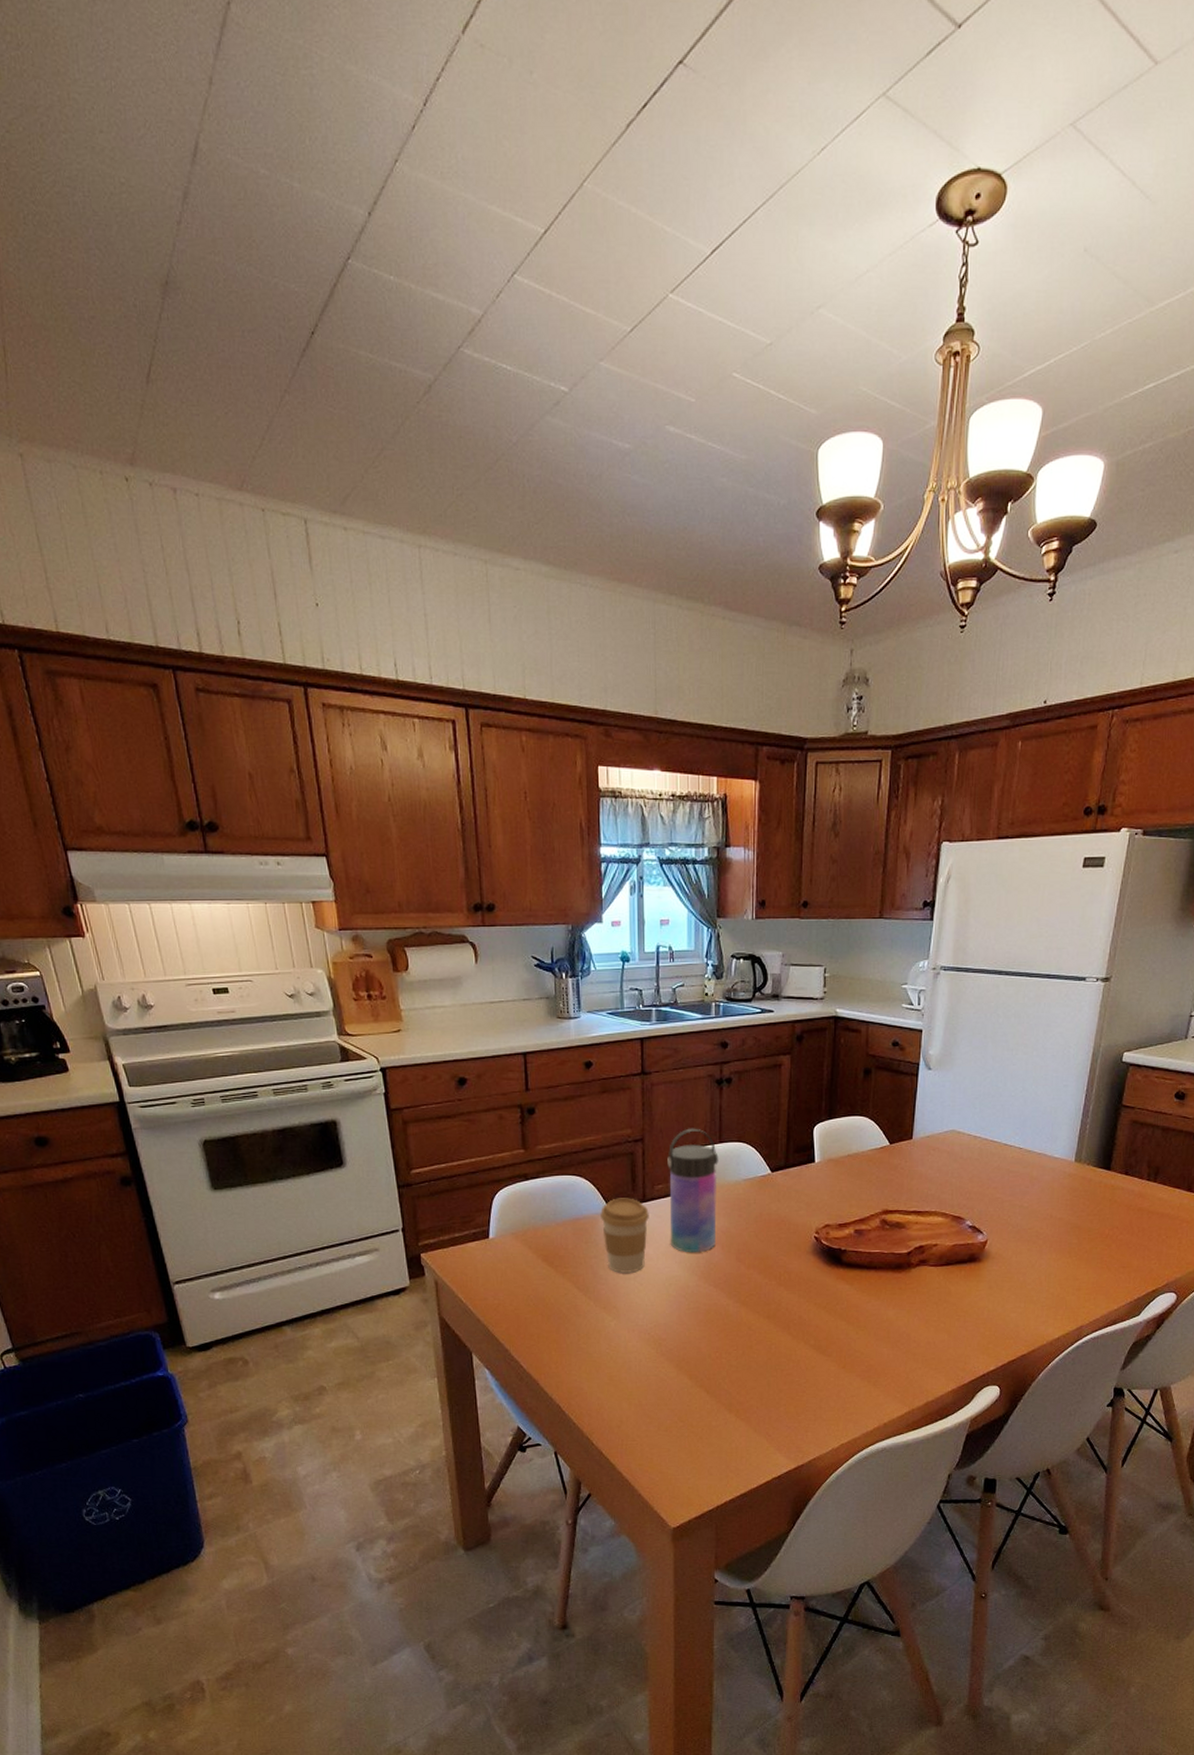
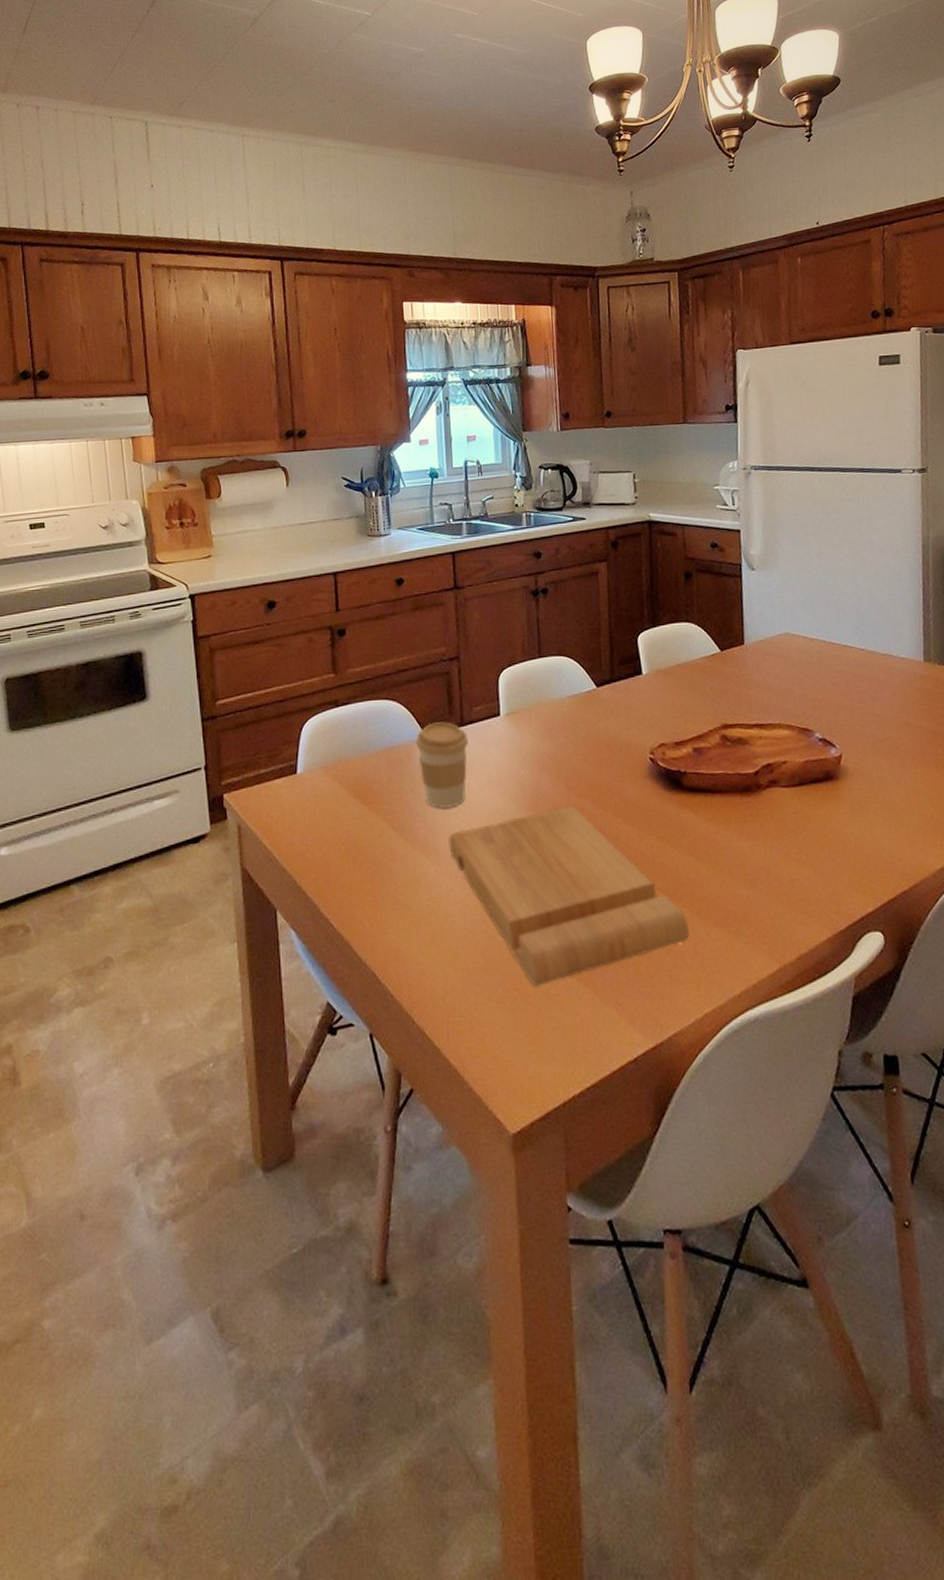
cutting board: none [628,1275,835,1419] -> present [448,805,689,986]
water bottle: present [667,1128,719,1252] -> none [485,643,542,781]

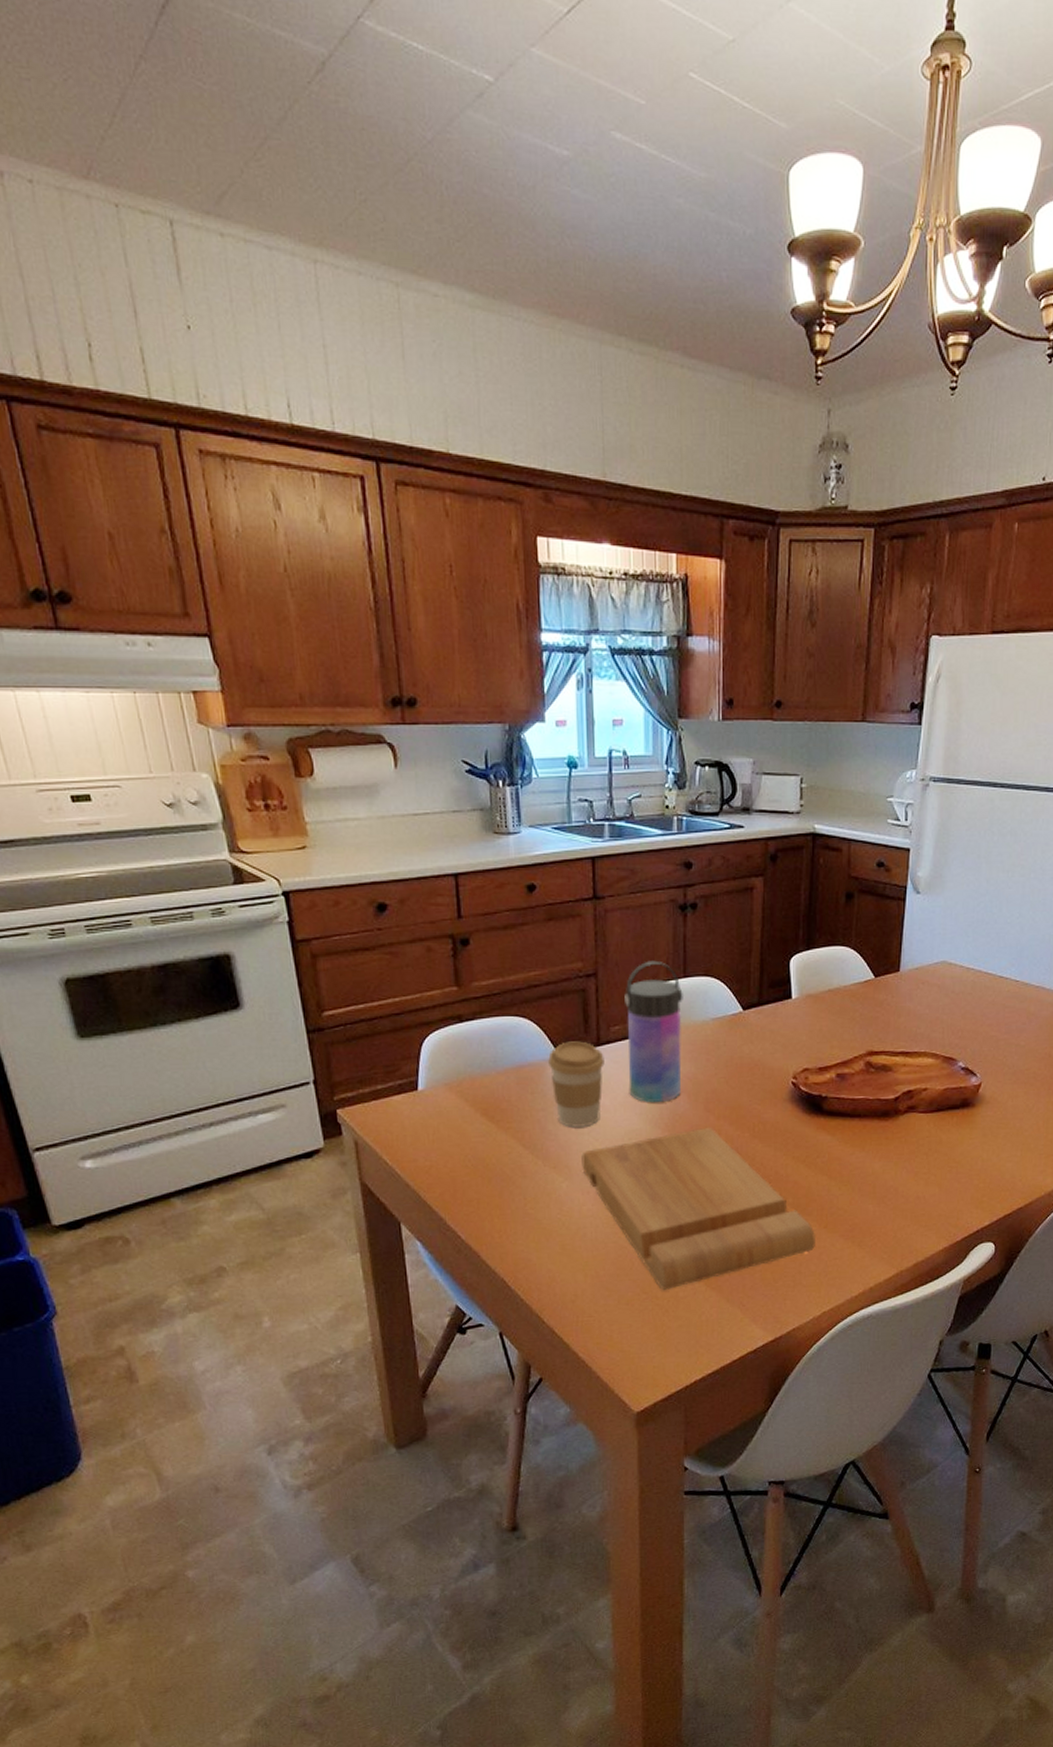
water bottle: none [485,643,542,781] -> present [624,960,683,1102]

